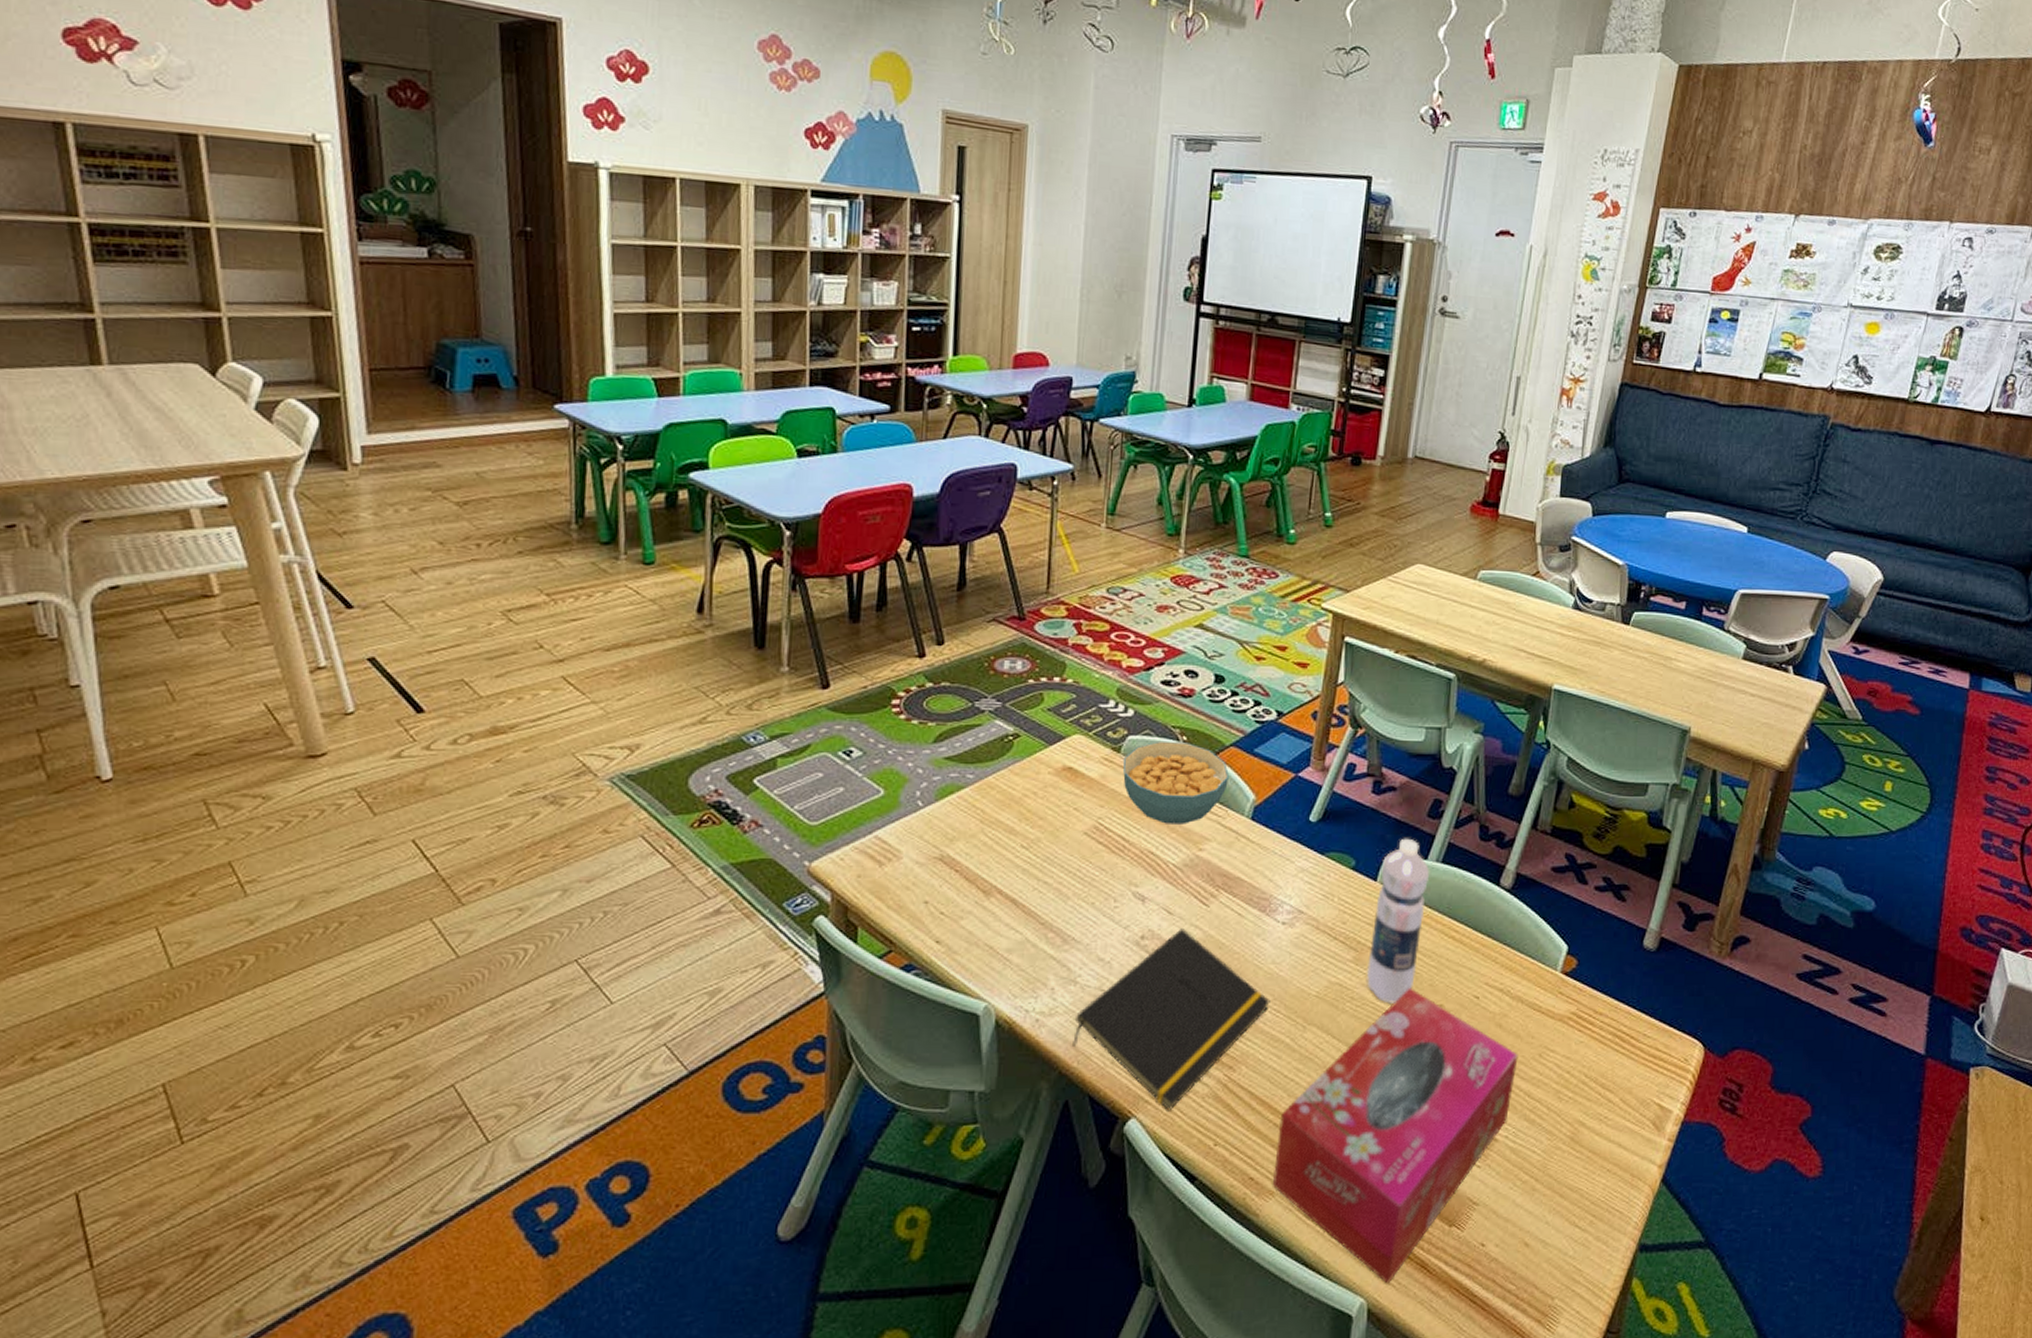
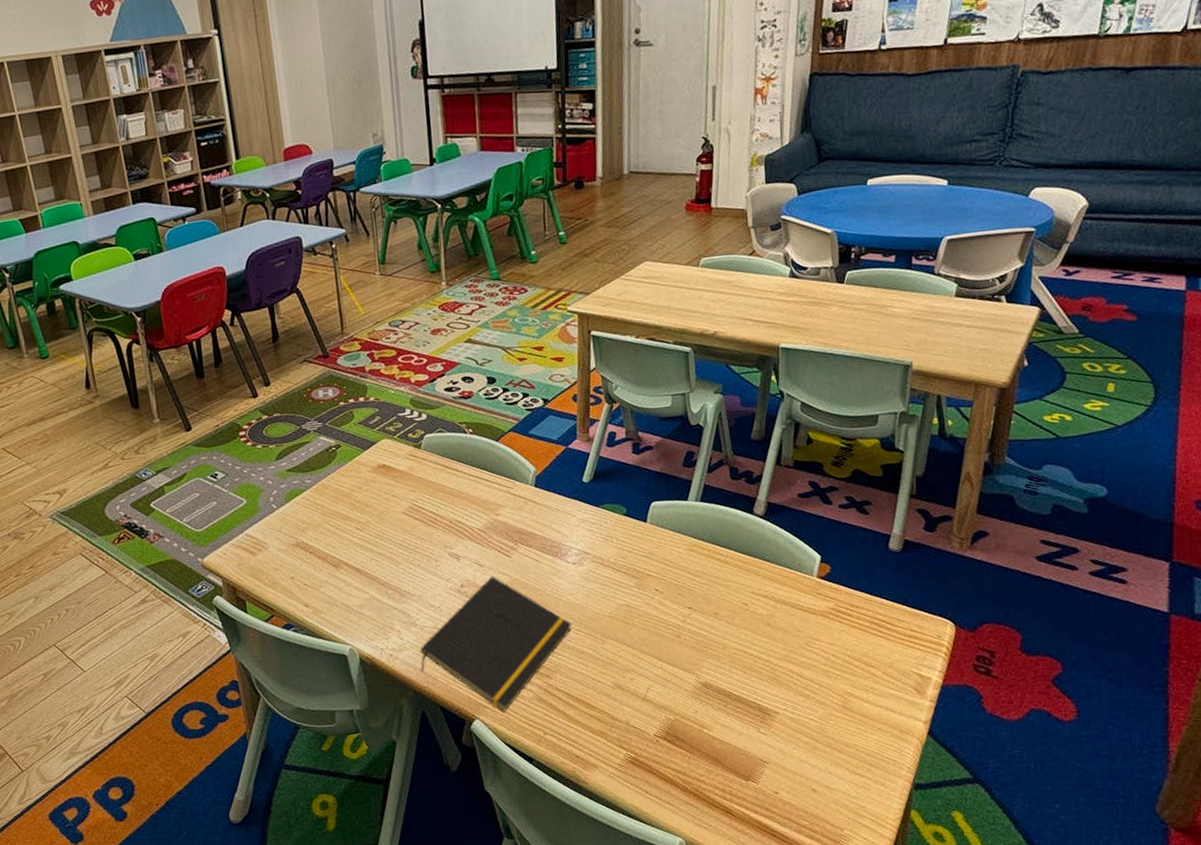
cereal bowl: present [1122,740,1229,824] -> none [424,433,512,499]
tissue box: present [1273,987,1518,1284] -> none [593,602,788,827]
water bottle: present [1366,838,1429,1004] -> none [648,485,691,616]

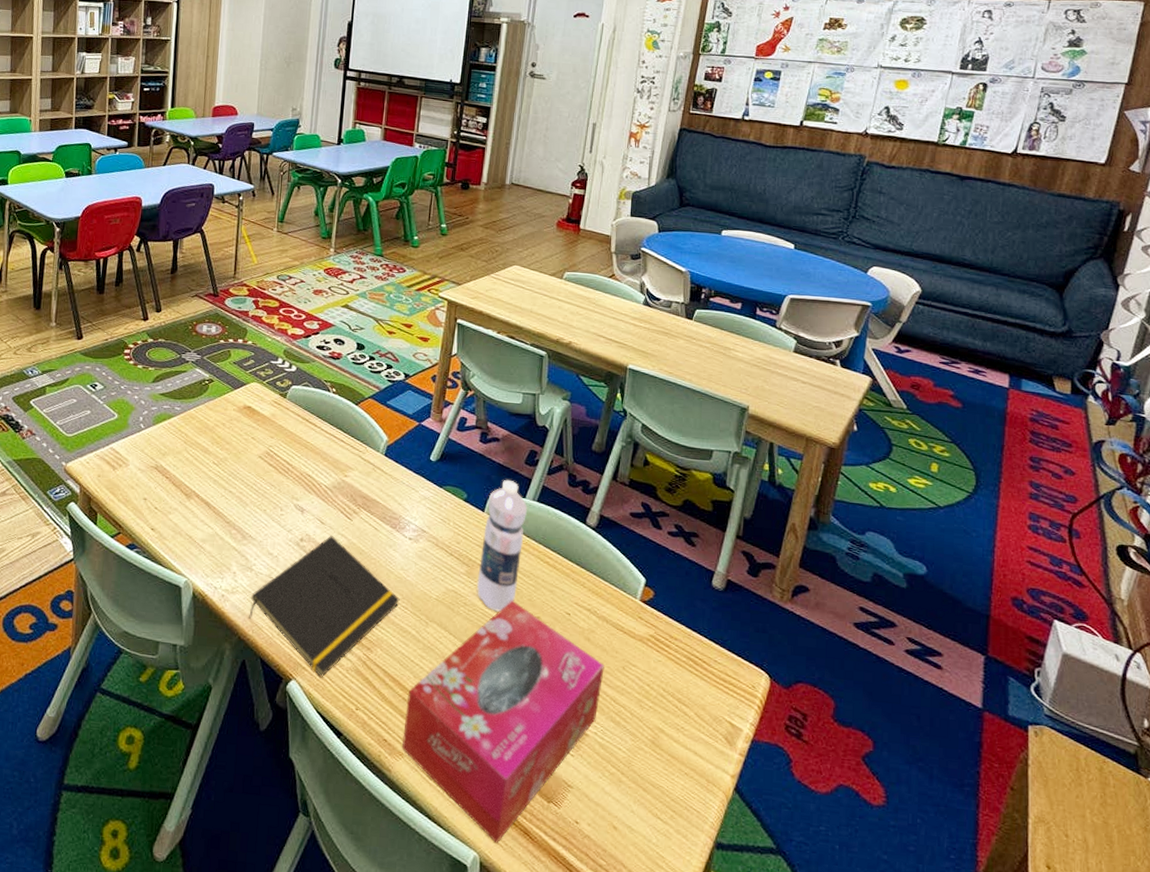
tissue box: none [593,602,788,827] -> present [402,600,605,844]
water bottle: none [648,485,691,616] -> present [476,479,527,612]

